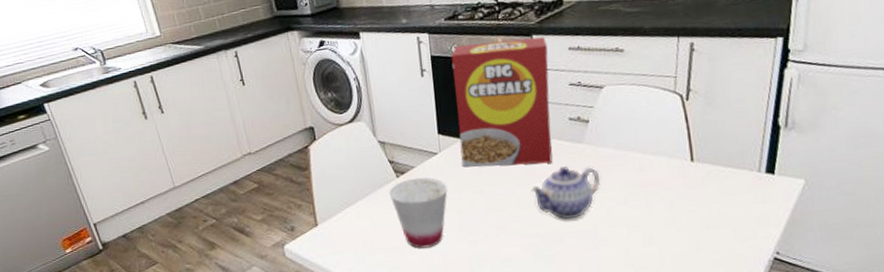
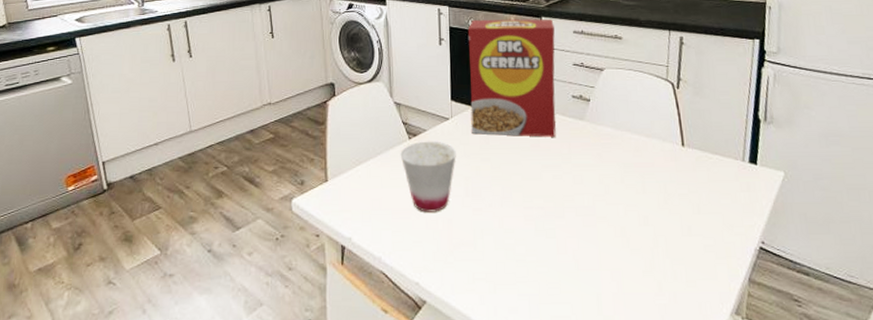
teapot: present [531,165,601,220] -> none [535,140,600,194]

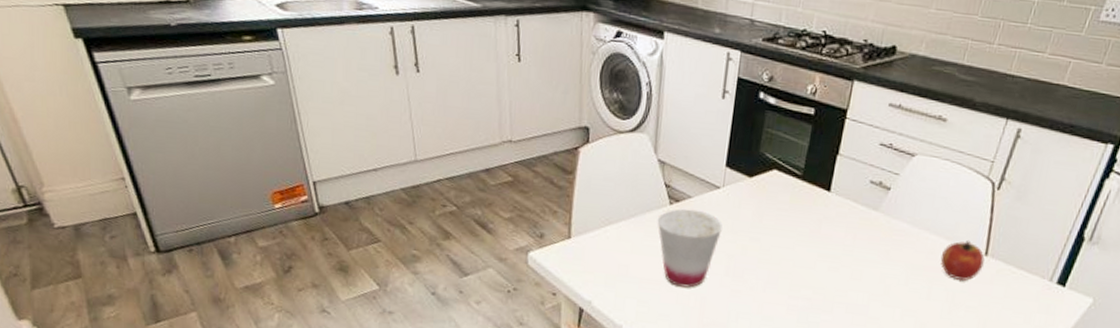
cereal box: present [467,19,556,137] -> none [744,72,867,225]
fruit: none [645,135,683,172] -> present [940,240,985,281]

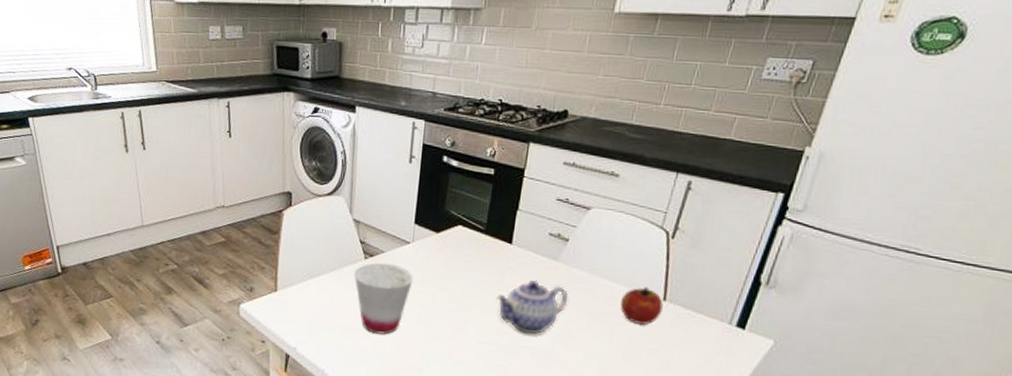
teapot: none [811,231,887,290] -> present [496,280,568,335]

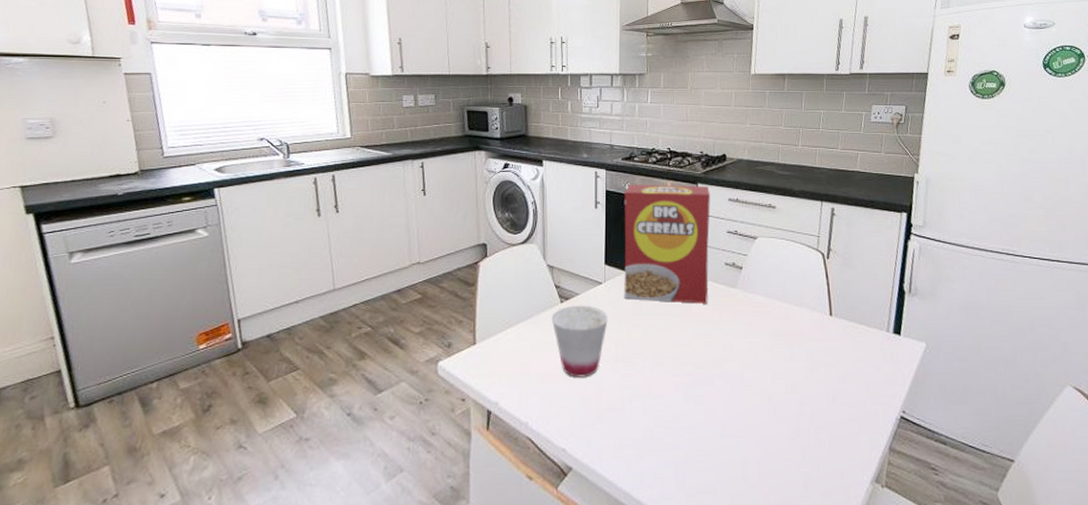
cereal box: none [432,138,543,275] -> present [624,184,710,304]
teapot: present [496,280,568,335] -> none [686,308,750,361]
fruit: present [620,286,663,325] -> none [794,304,831,341]

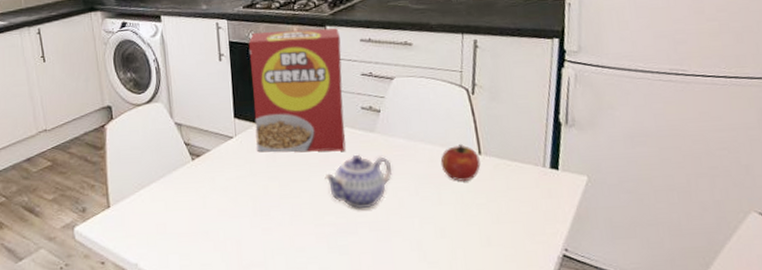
cup: present [551,305,608,378] -> none [183,161,242,235]
teapot: none [686,308,750,361] -> present [324,154,393,210]
fruit: none [794,304,831,341] -> present [440,143,481,182]

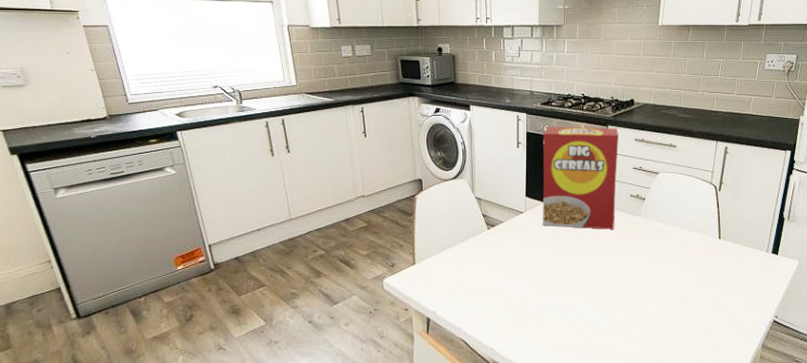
teapot: present [324,154,393,210] -> none [595,233,650,277]
fruit: present [440,143,481,182] -> none [688,229,719,260]

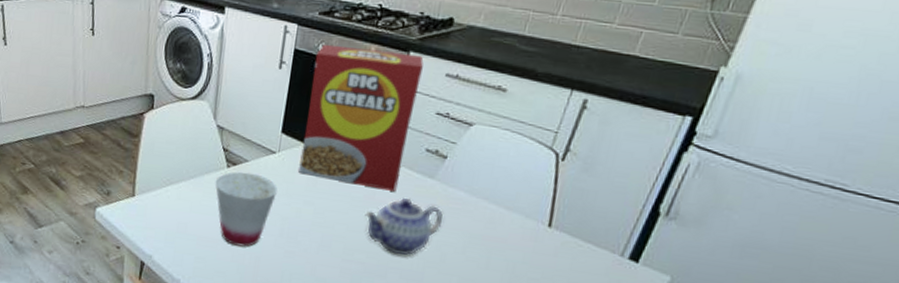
cup: none [480,231,528,291] -> present [215,172,278,247]
teapot: none [595,233,650,277] -> present [365,198,443,256]

